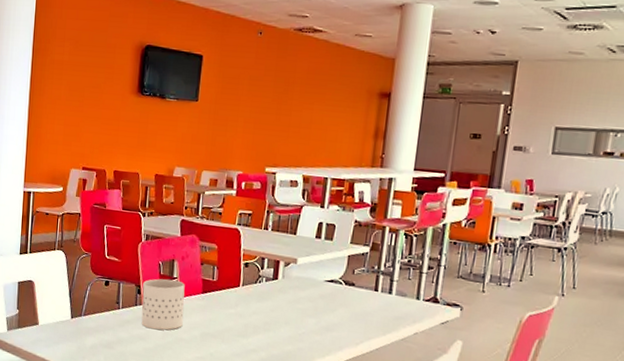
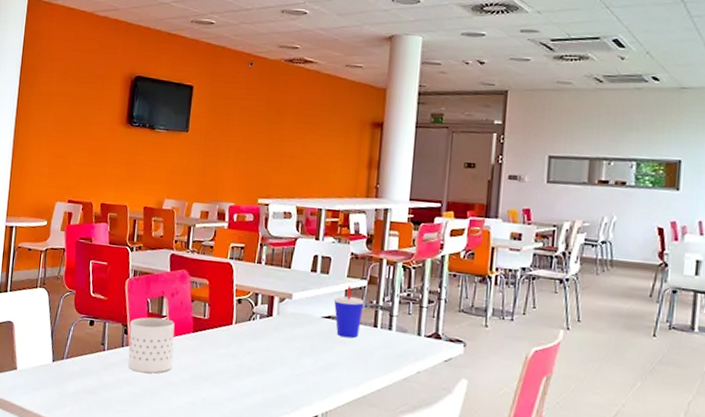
beverage cup: none [337,252,366,301] -> present [334,286,364,338]

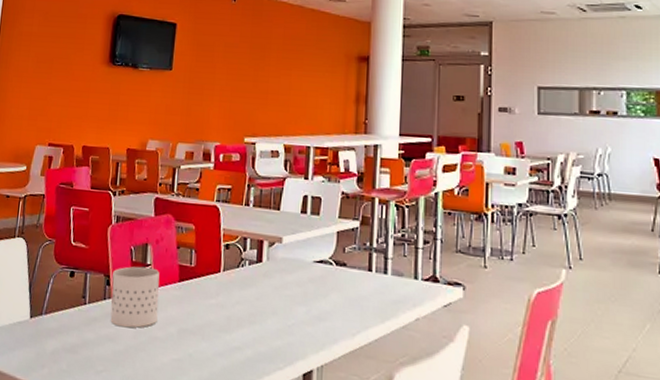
beverage cup: present [334,286,364,338] -> none [326,227,357,284]

